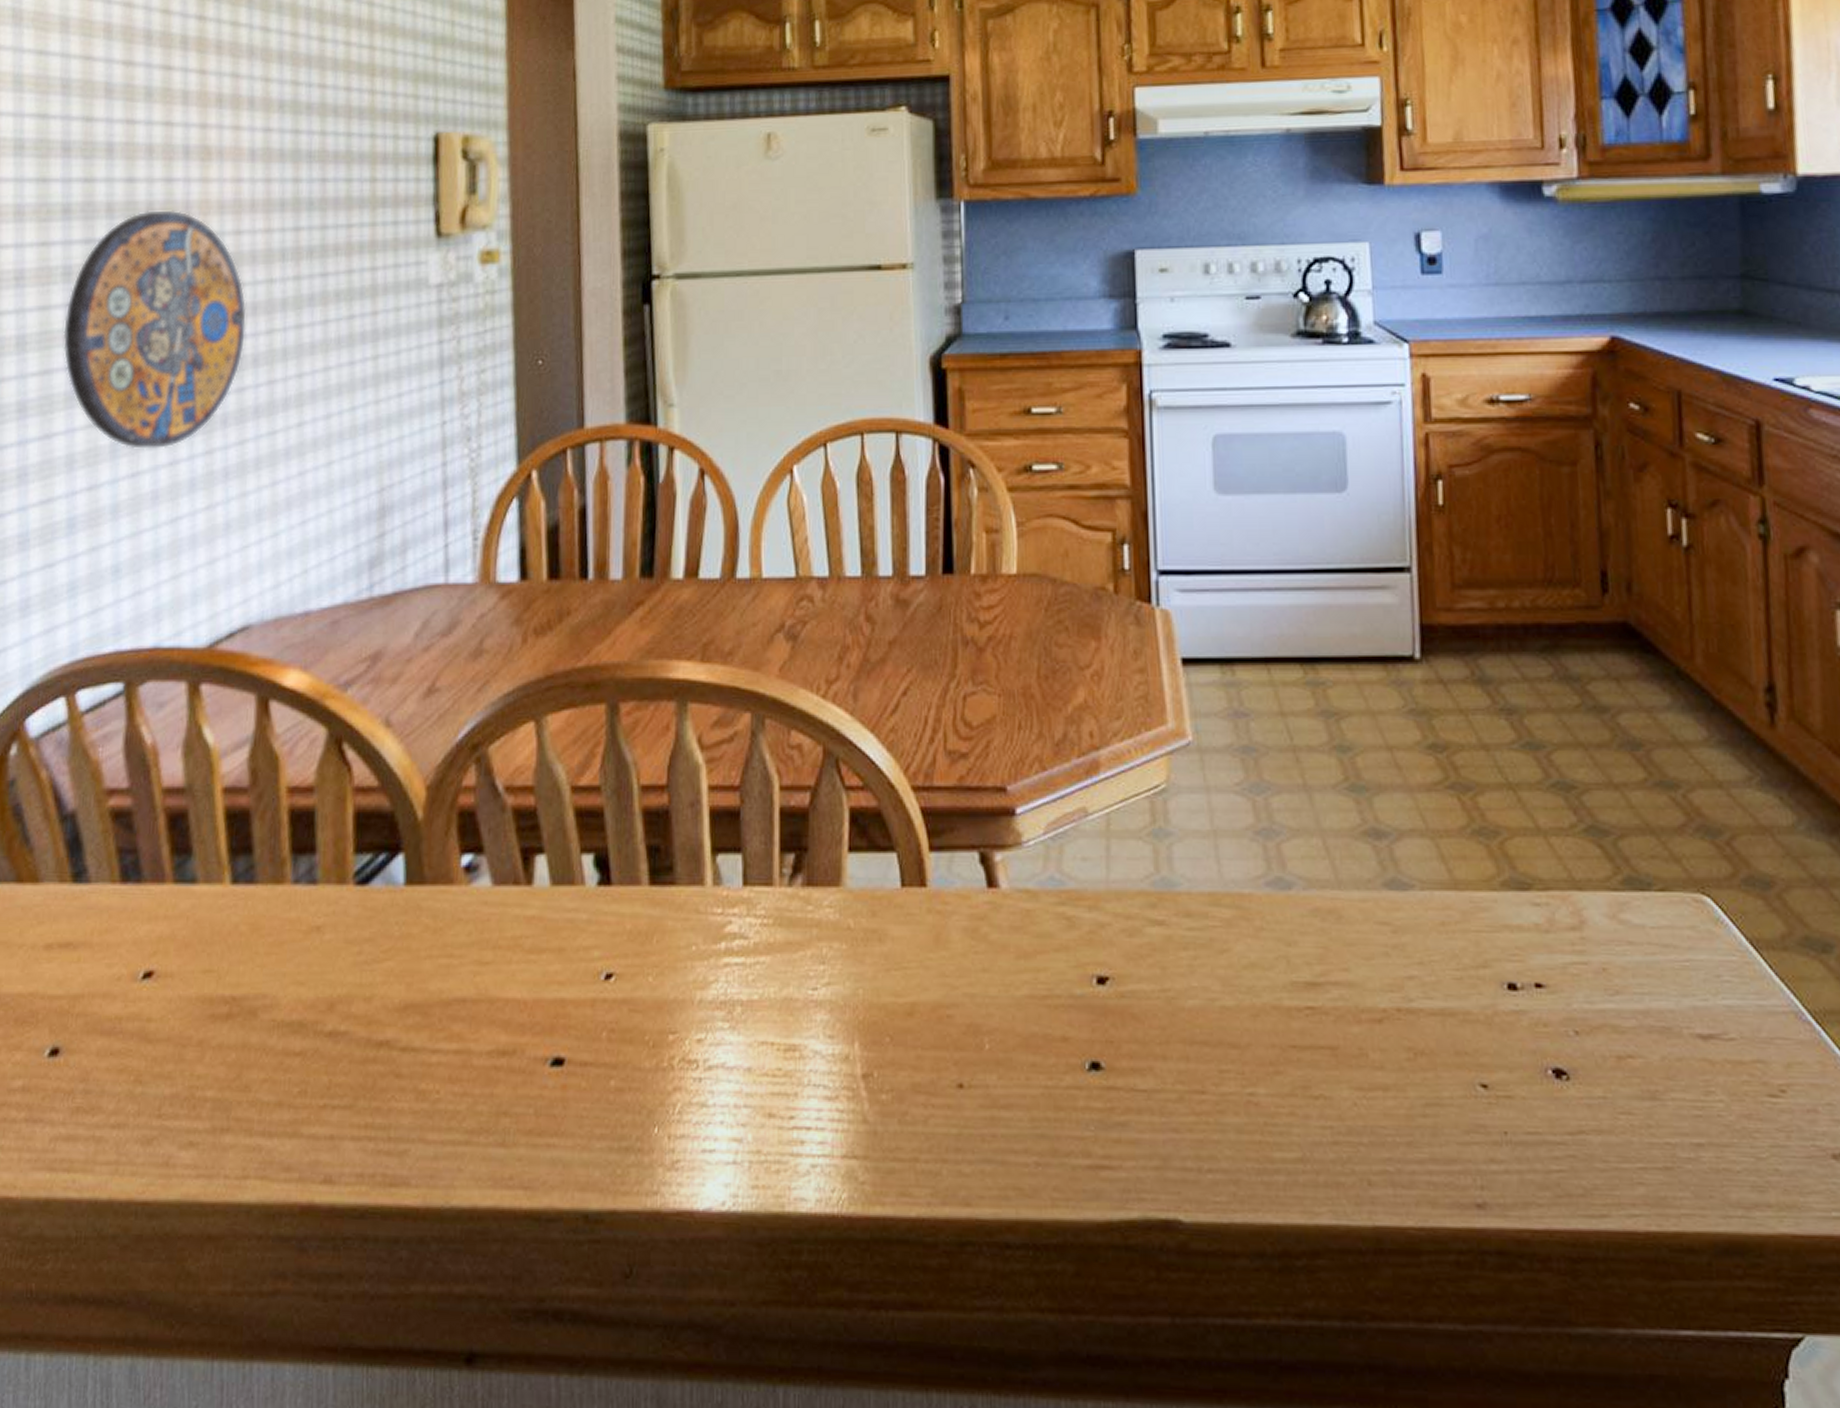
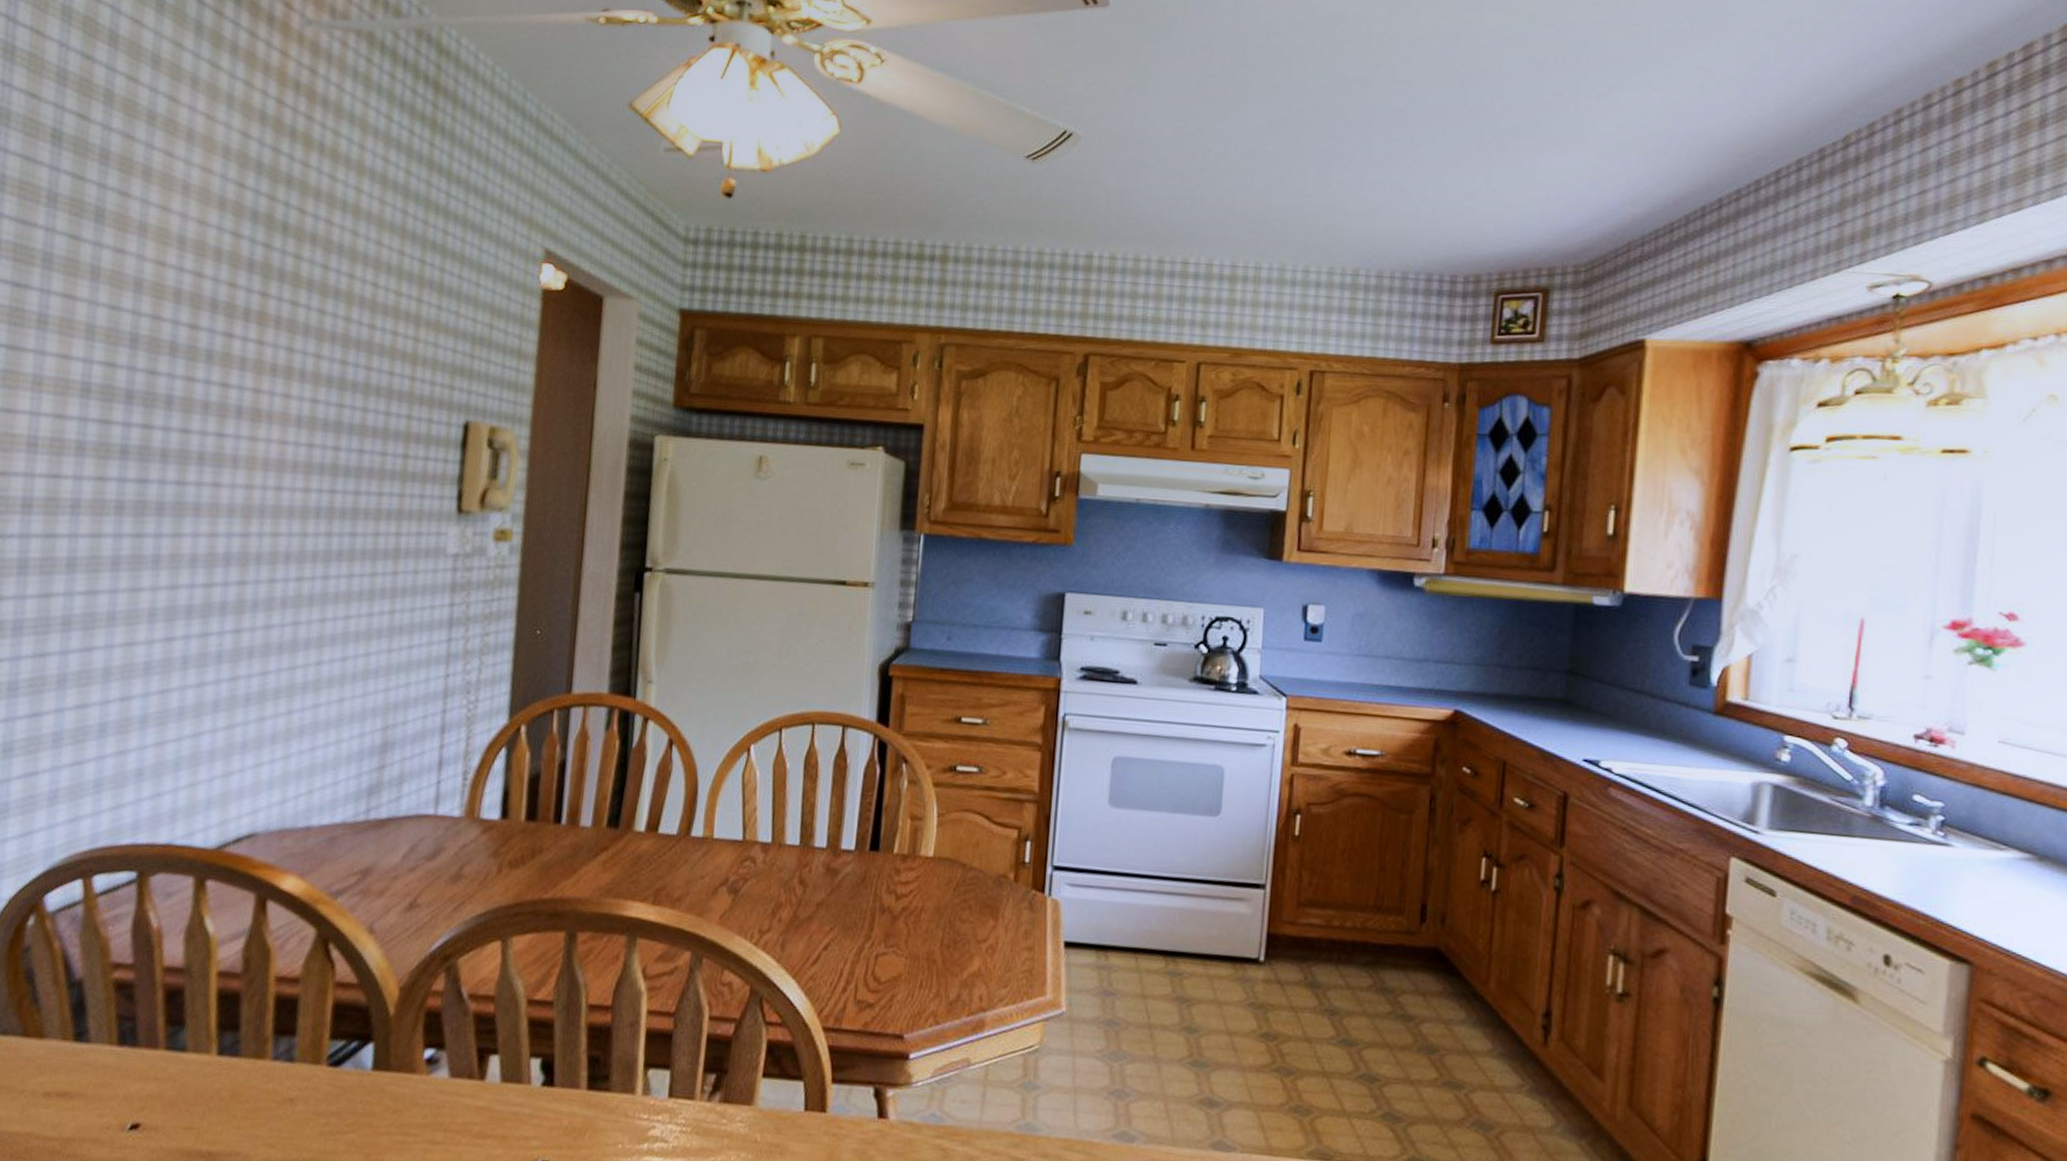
manhole cover: present [63,210,247,450] -> none [109,460,280,672]

